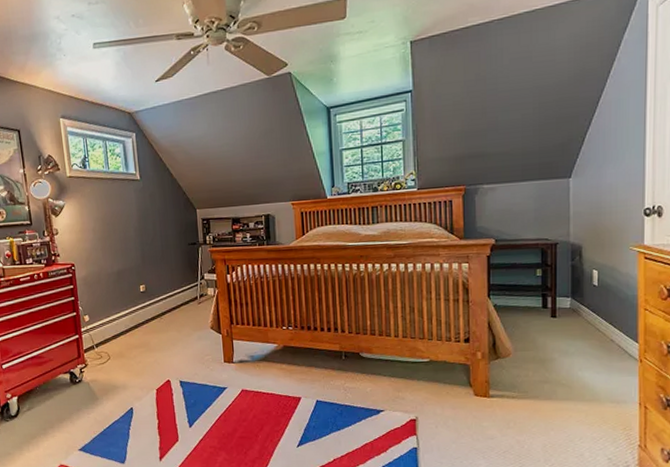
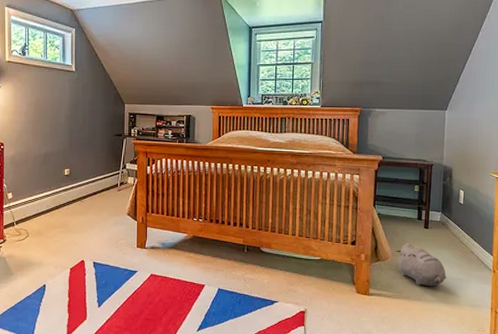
plush toy: none [518,336,581,383] -> present [396,243,446,286]

